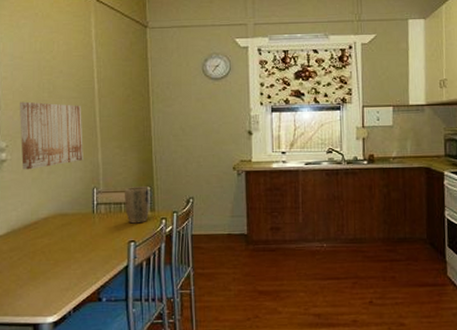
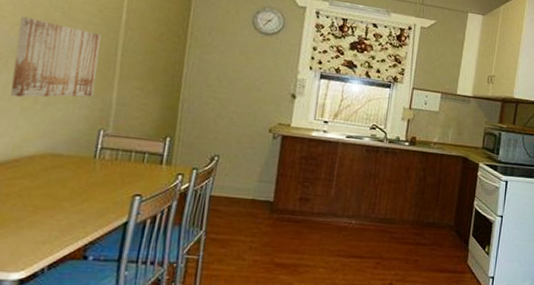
plant pot: present [125,186,150,224] -> none [135,134,170,177]

